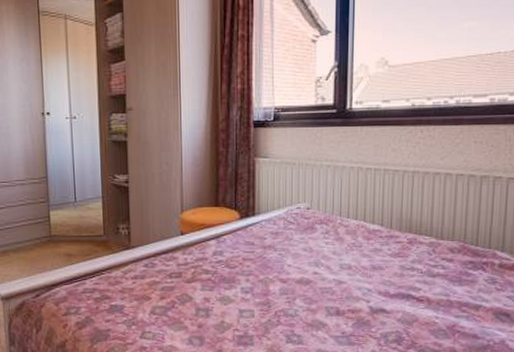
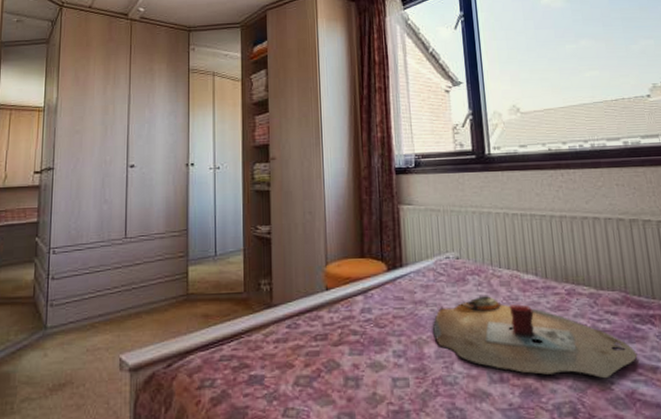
tray: none [280,243,465,314] -> present [433,296,638,379]

